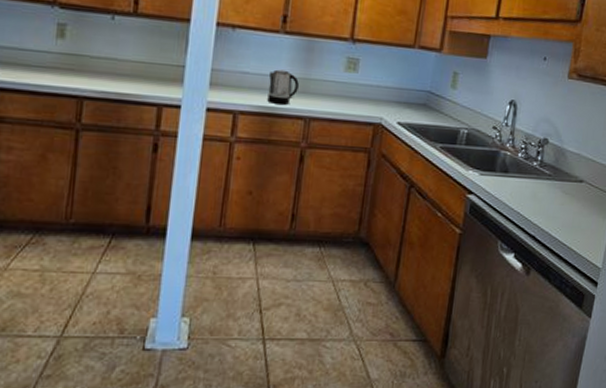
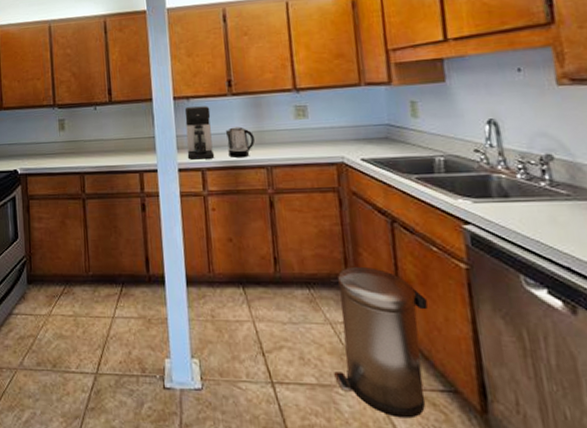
coffee maker: none [220,38,257,102] -> present [184,106,215,160]
pedal bin: none [325,227,421,366] -> present [334,266,428,419]

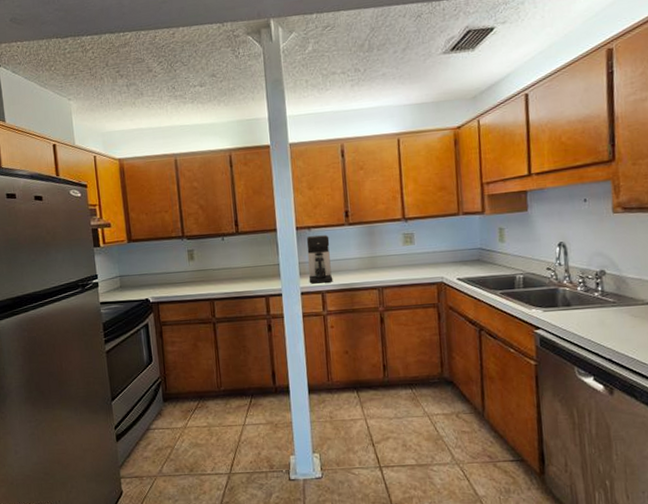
kettle: present [225,126,255,158] -> none [342,253,369,281]
pedal bin: present [334,266,428,419] -> none [430,368,504,484]

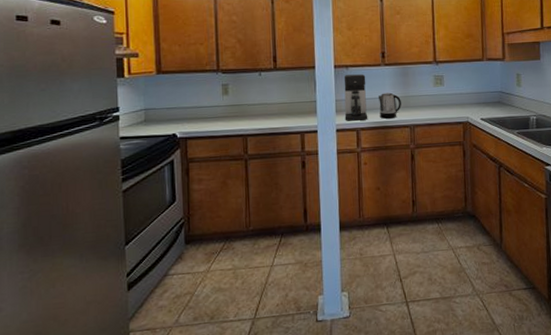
kettle: none [342,253,369,281] -> present [378,92,402,119]

